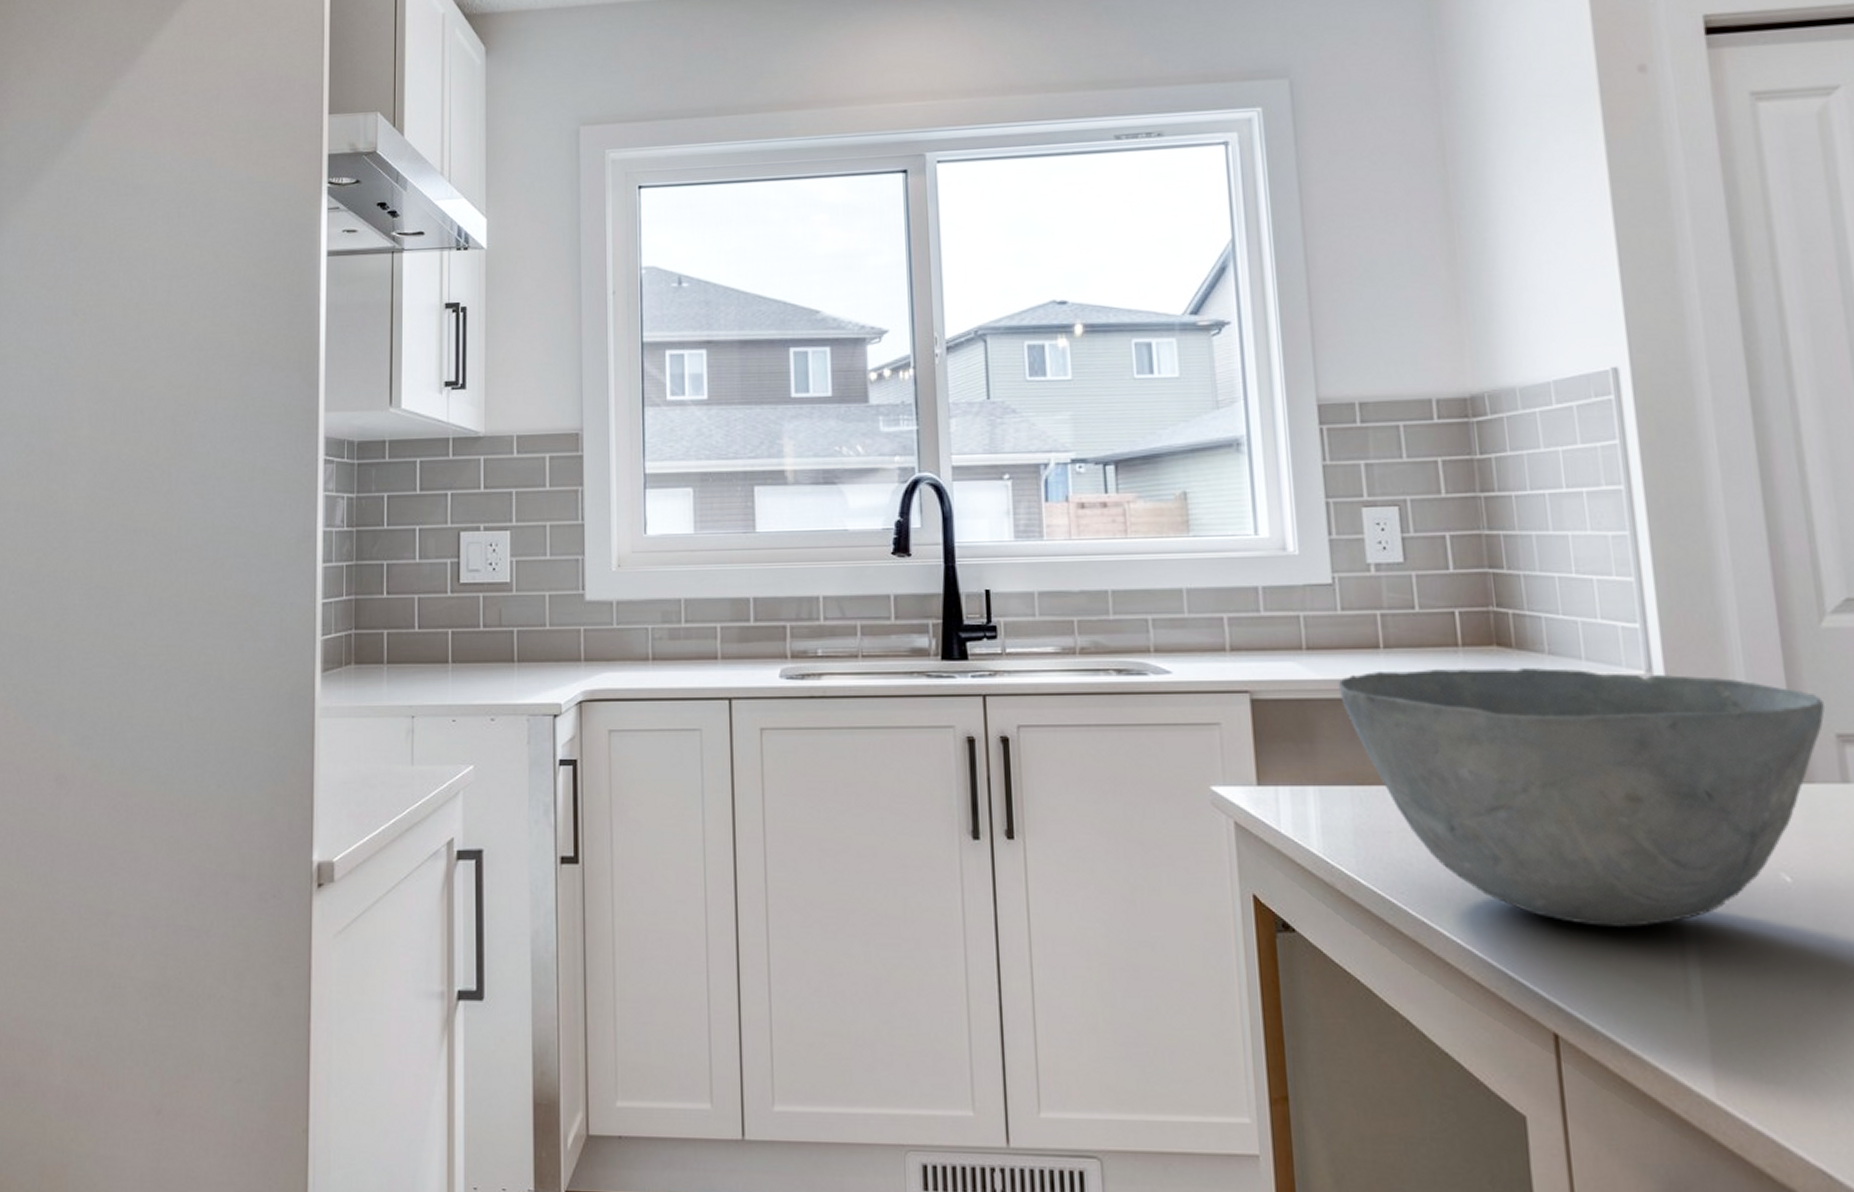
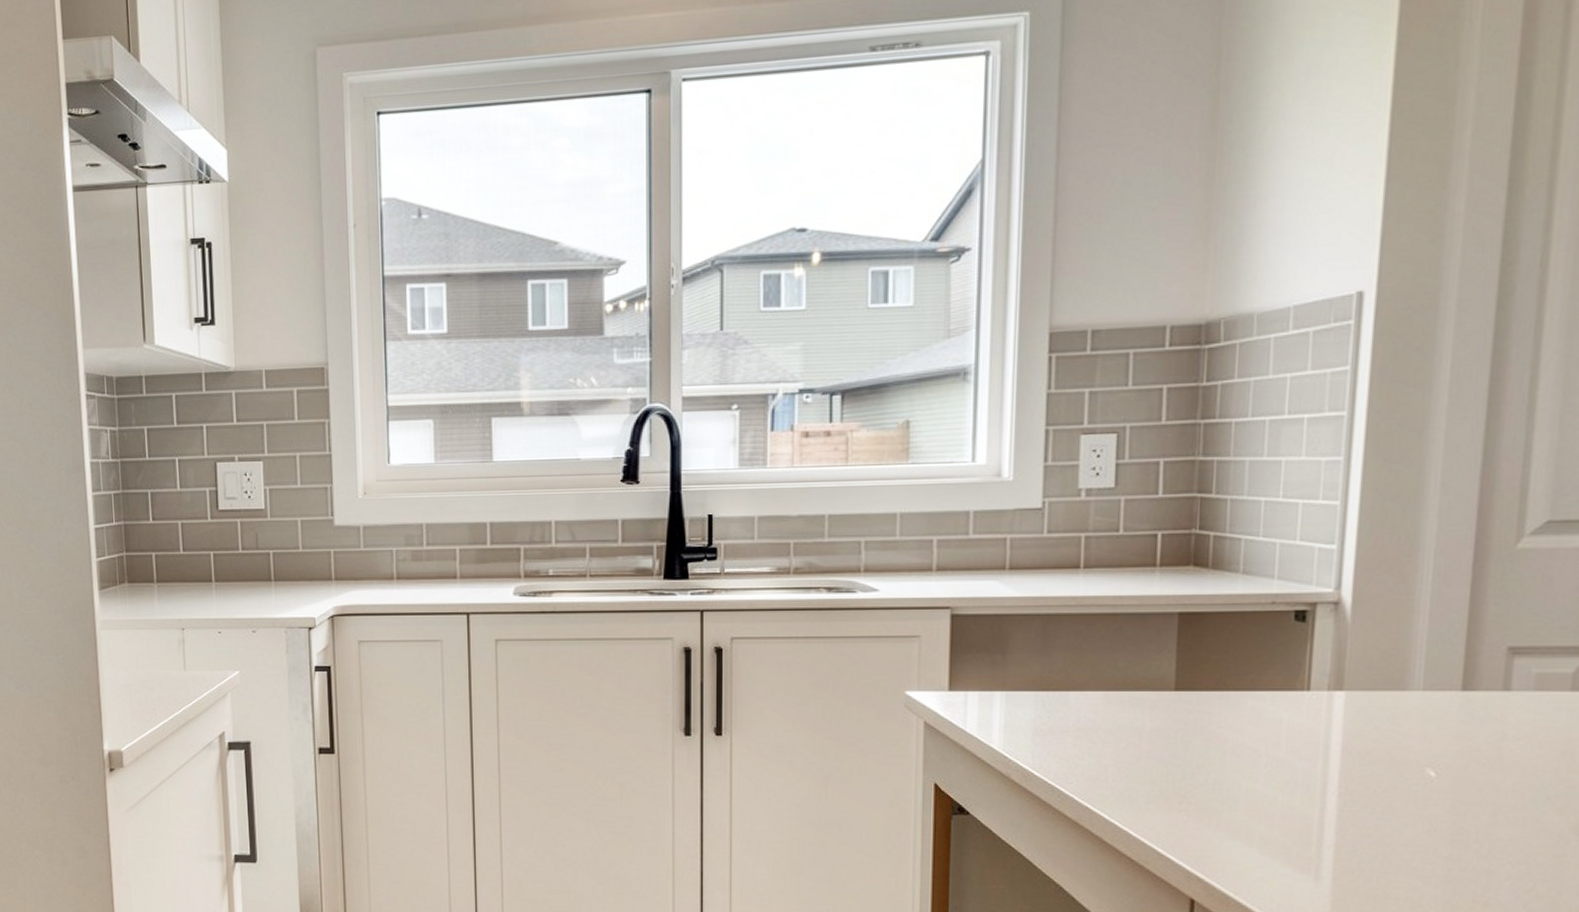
bowl: present [1338,668,1825,927] -> none [1035,586,1502,813]

